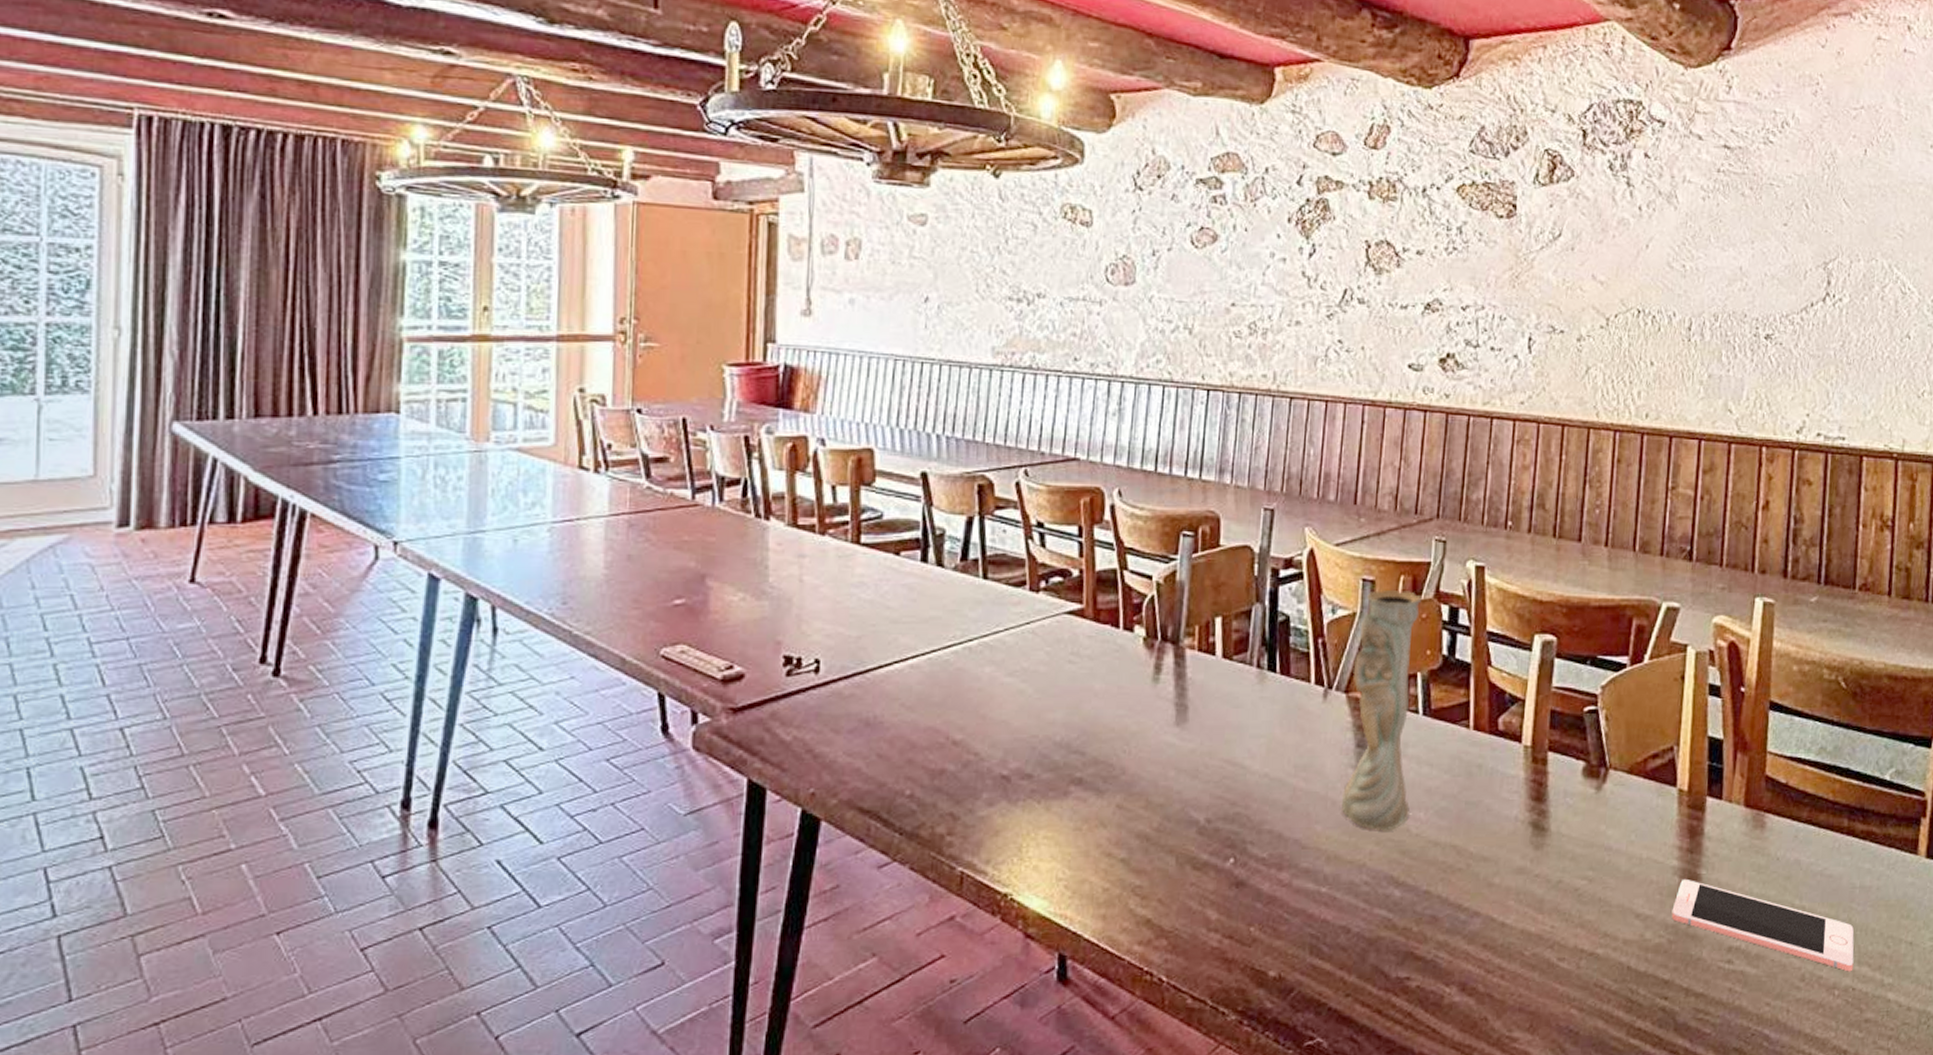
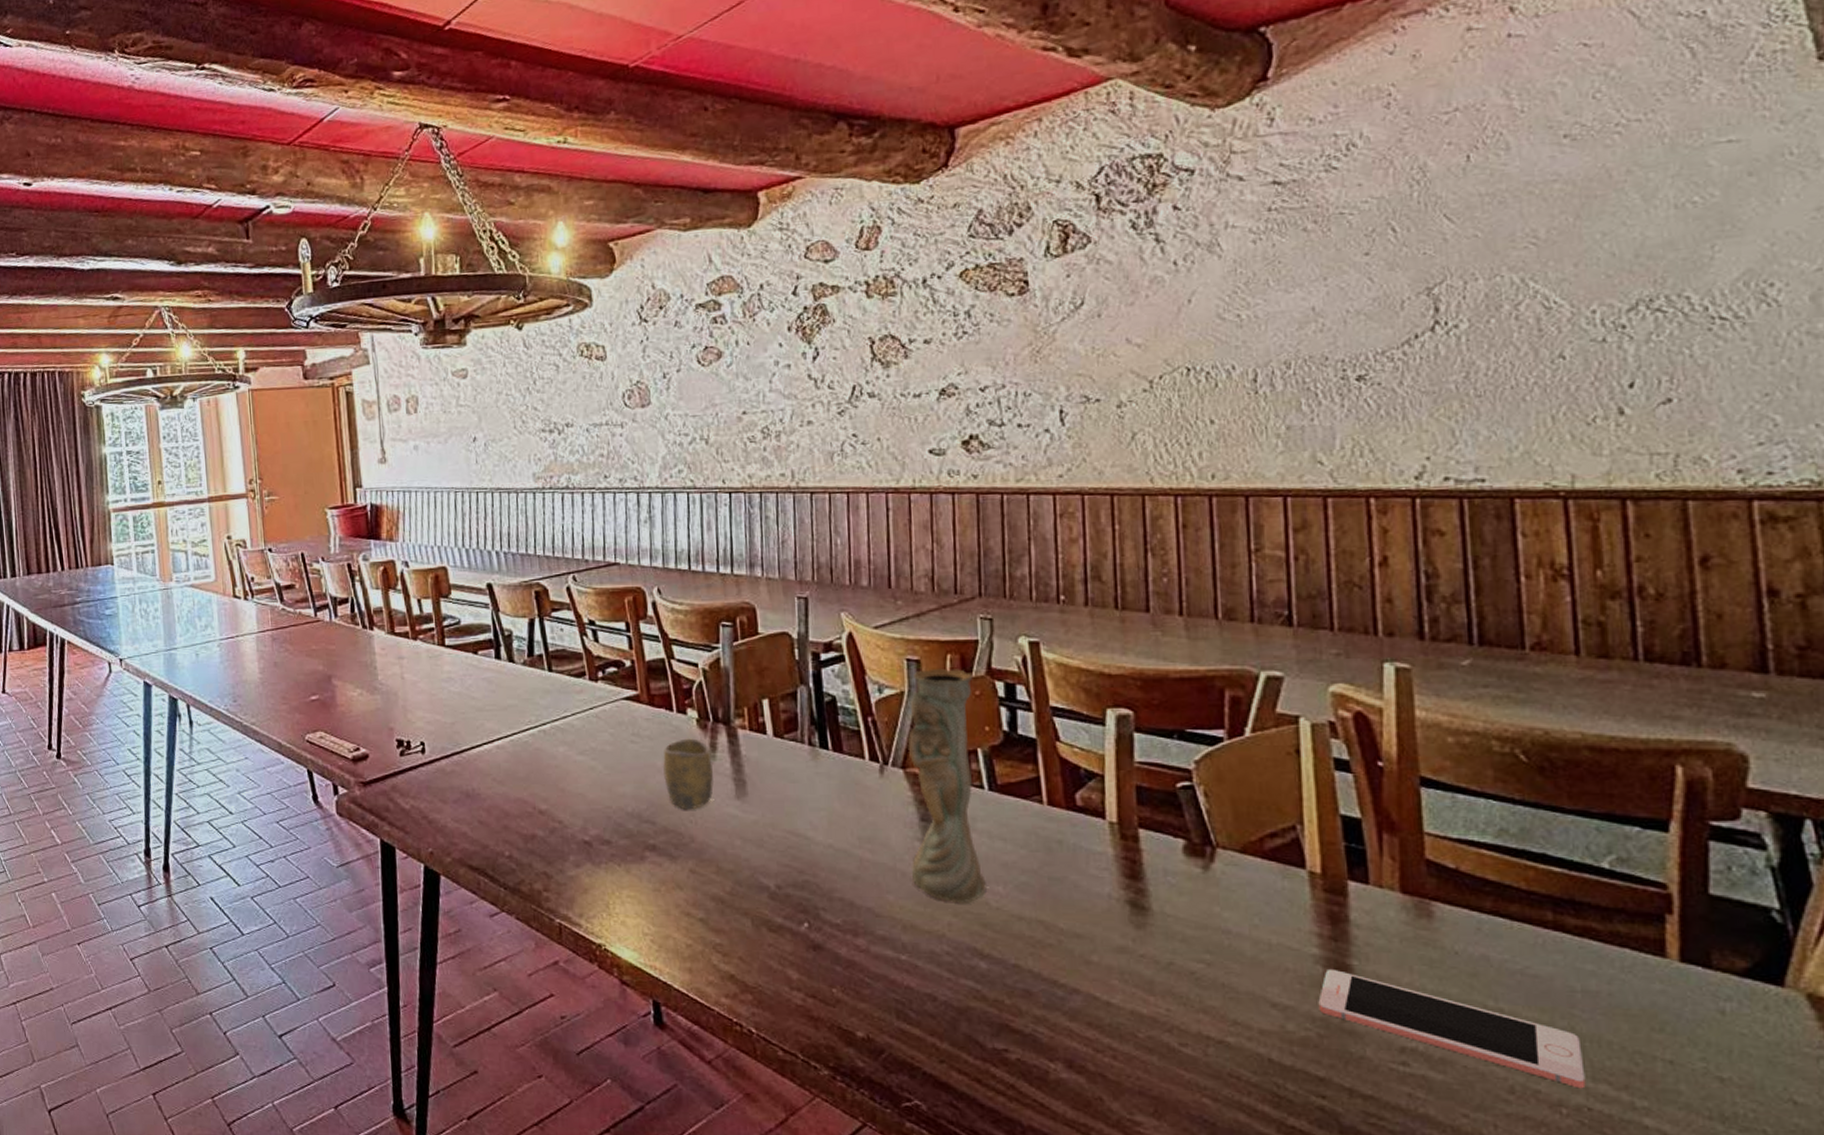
cup: none [1100,659,1155,739] -> present [662,738,714,810]

